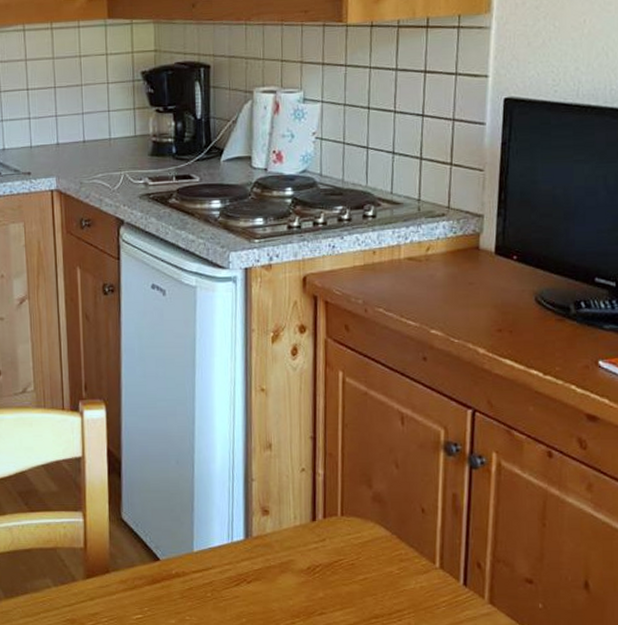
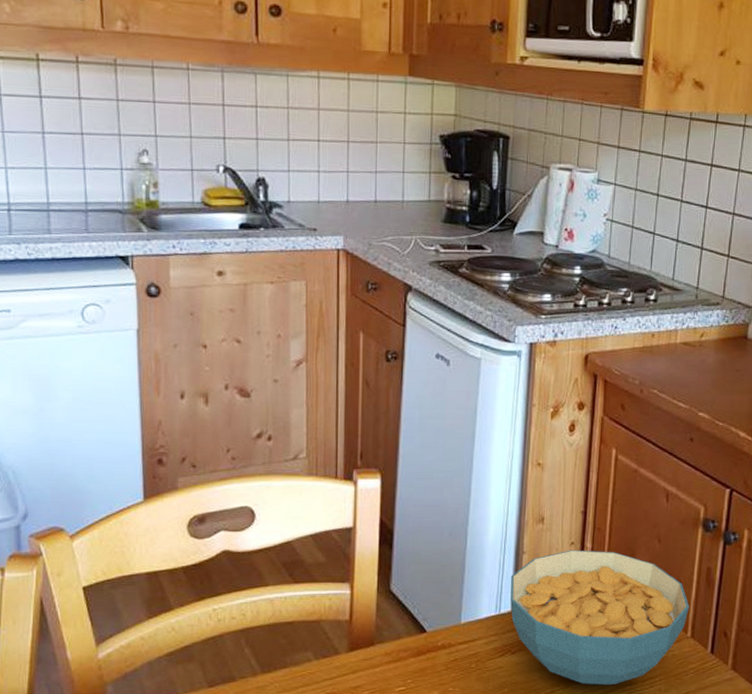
cereal bowl: none [242,476,436,618] -> present [510,550,689,686]

